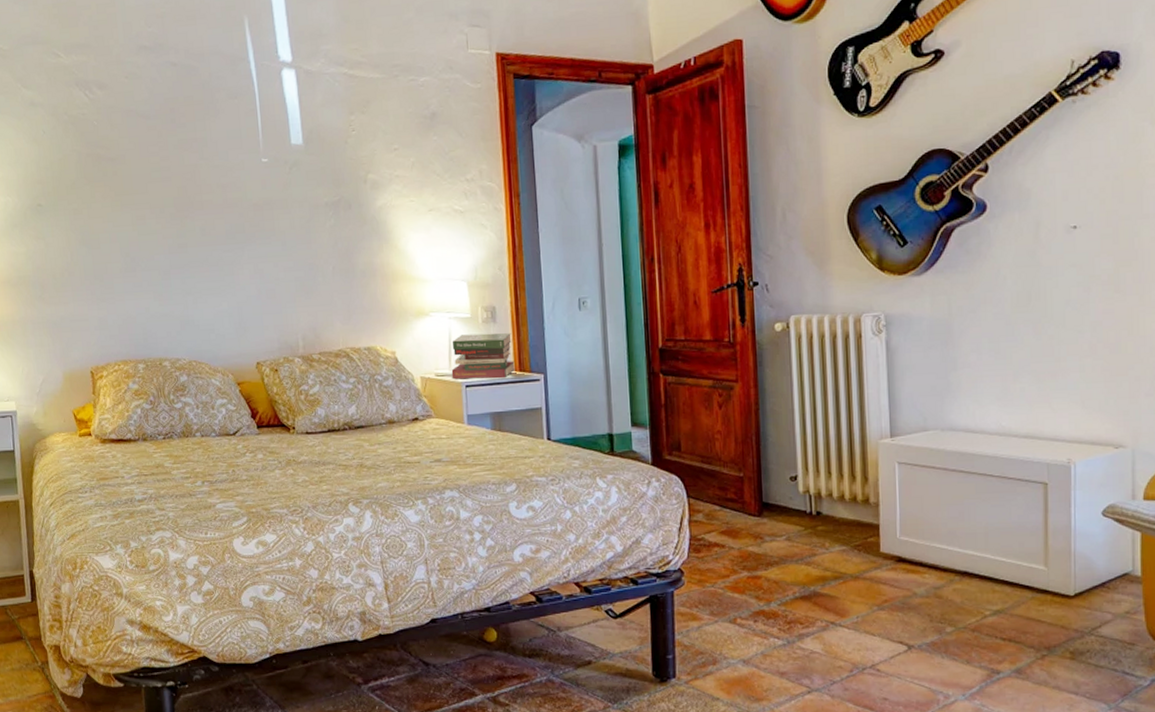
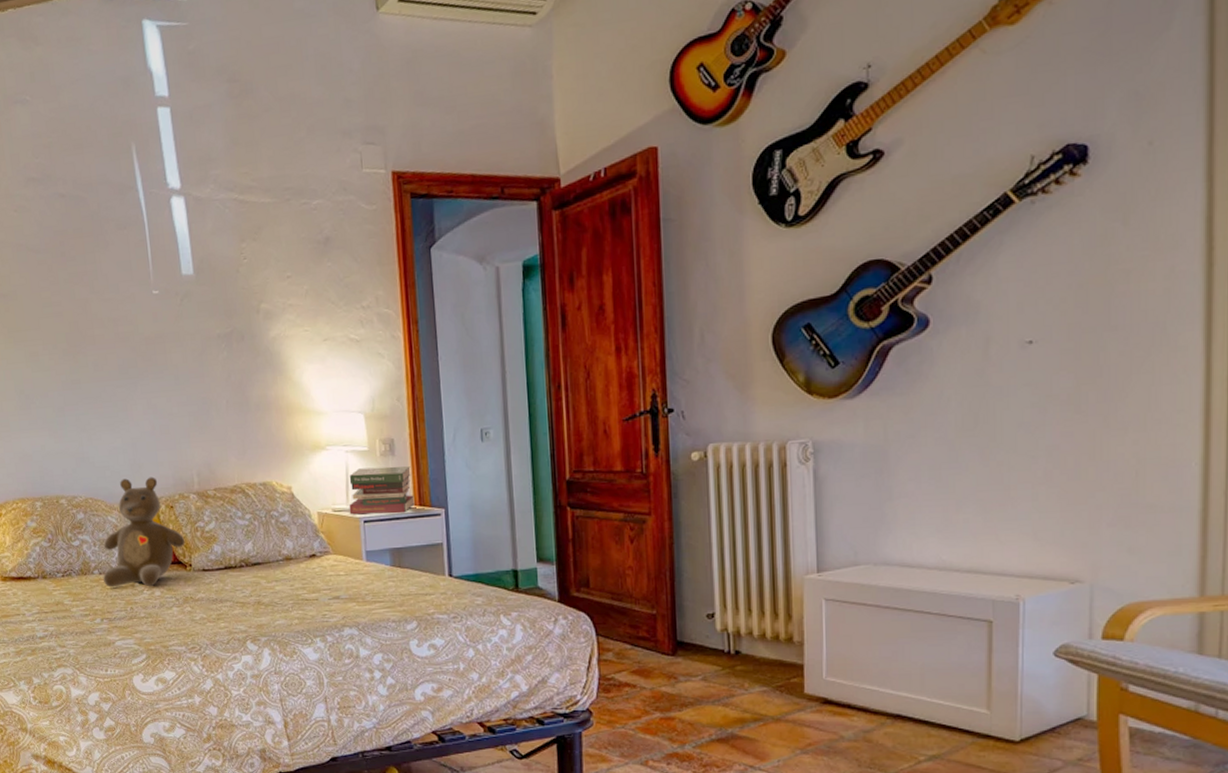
teddy bear: none [205,340,289,450] -> present [103,476,185,588]

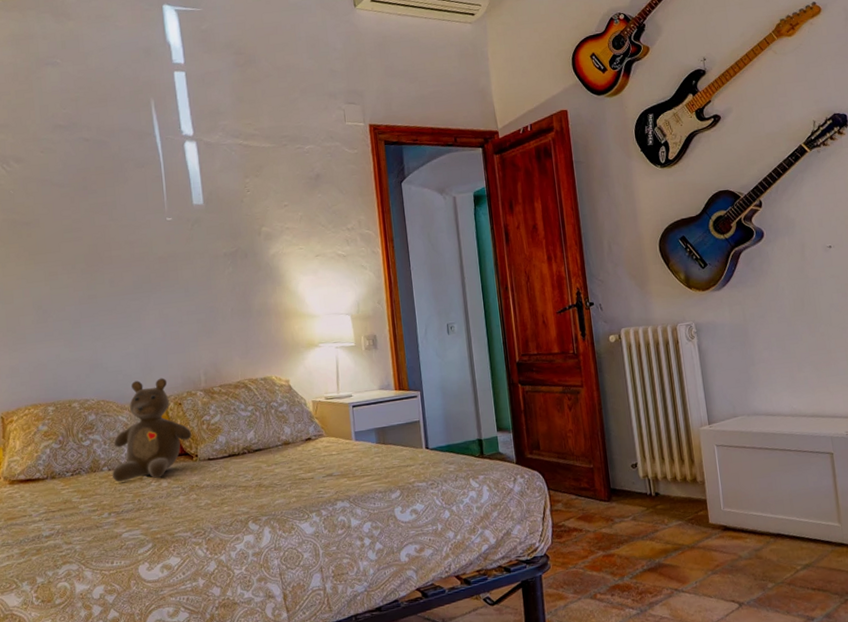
books: present [349,466,415,515] -> none [339,357,395,401]

